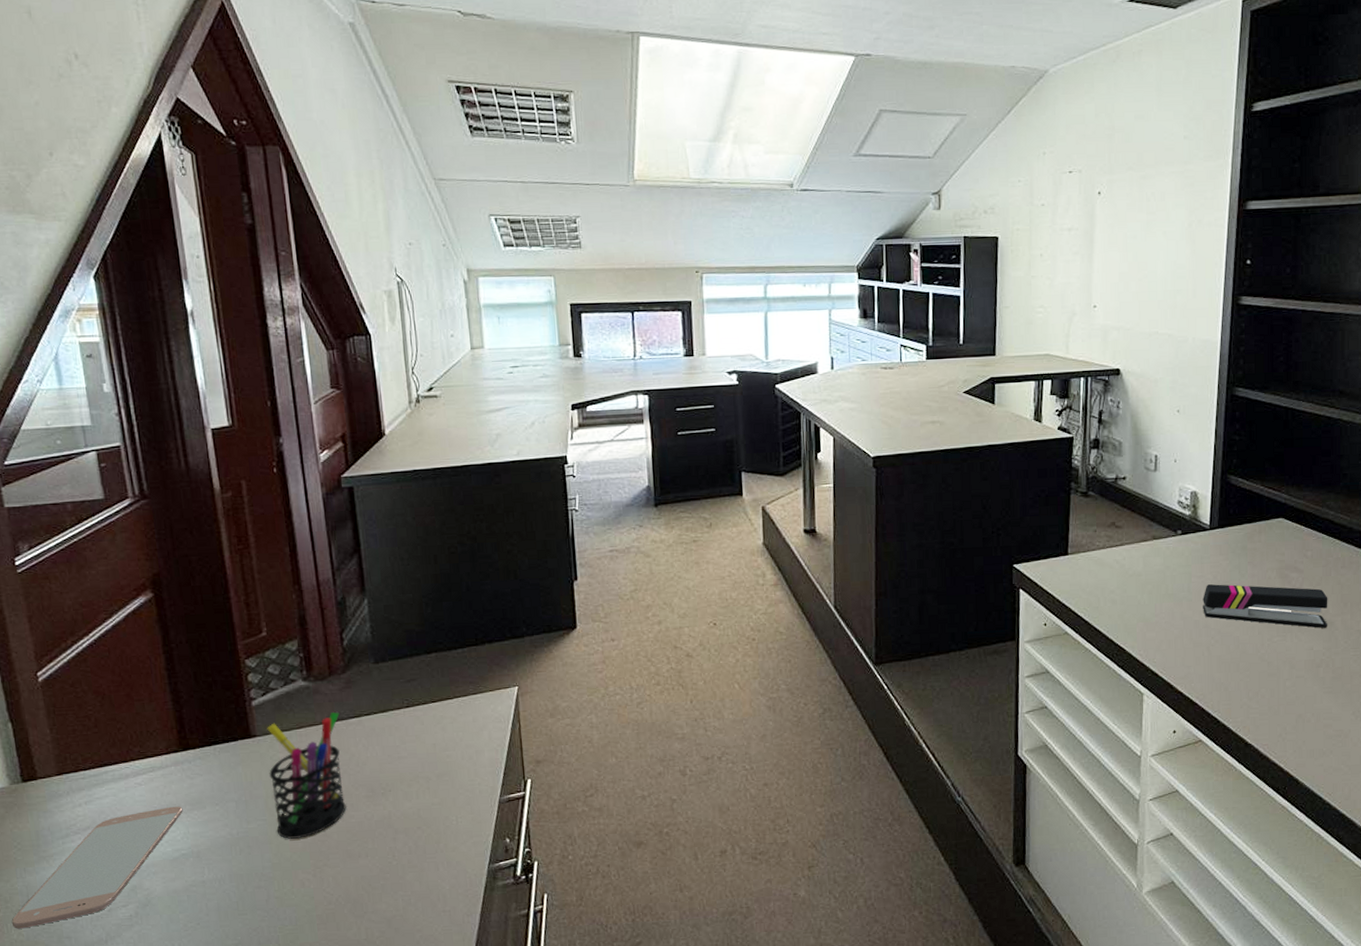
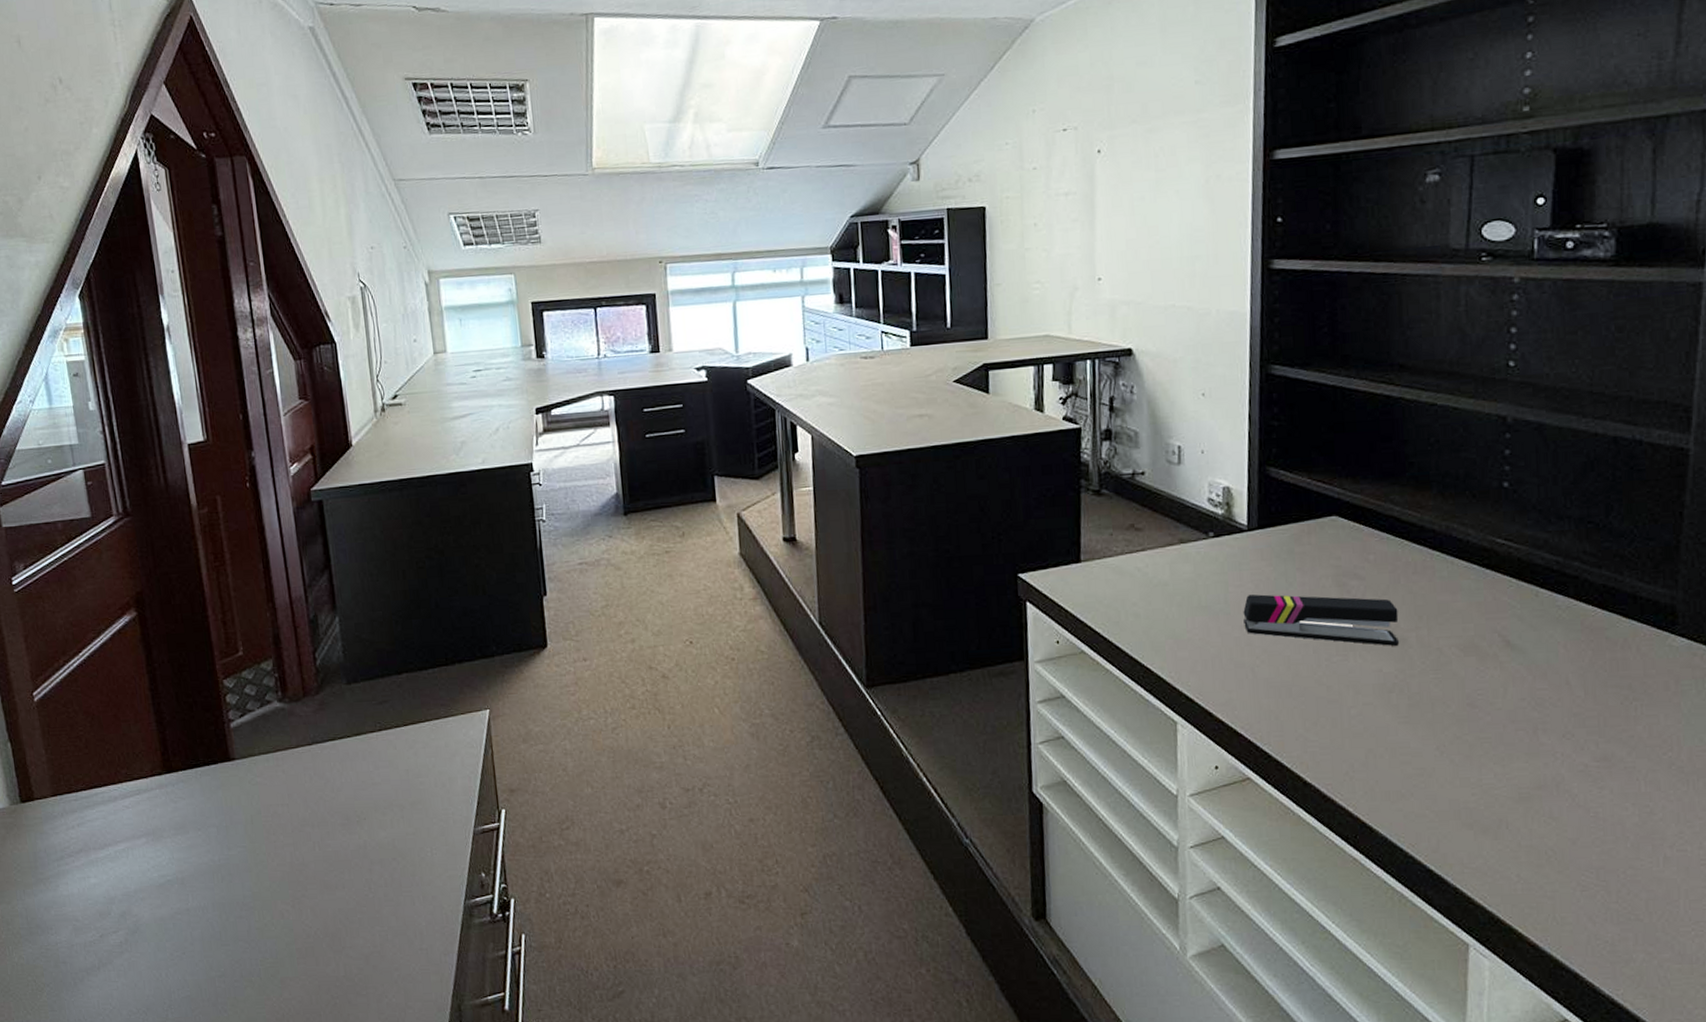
smartphone: present [11,806,183,929] -> none [13,830,168,952]
pen holder: present [267,712,346,839] -> none [245,735,323,867]

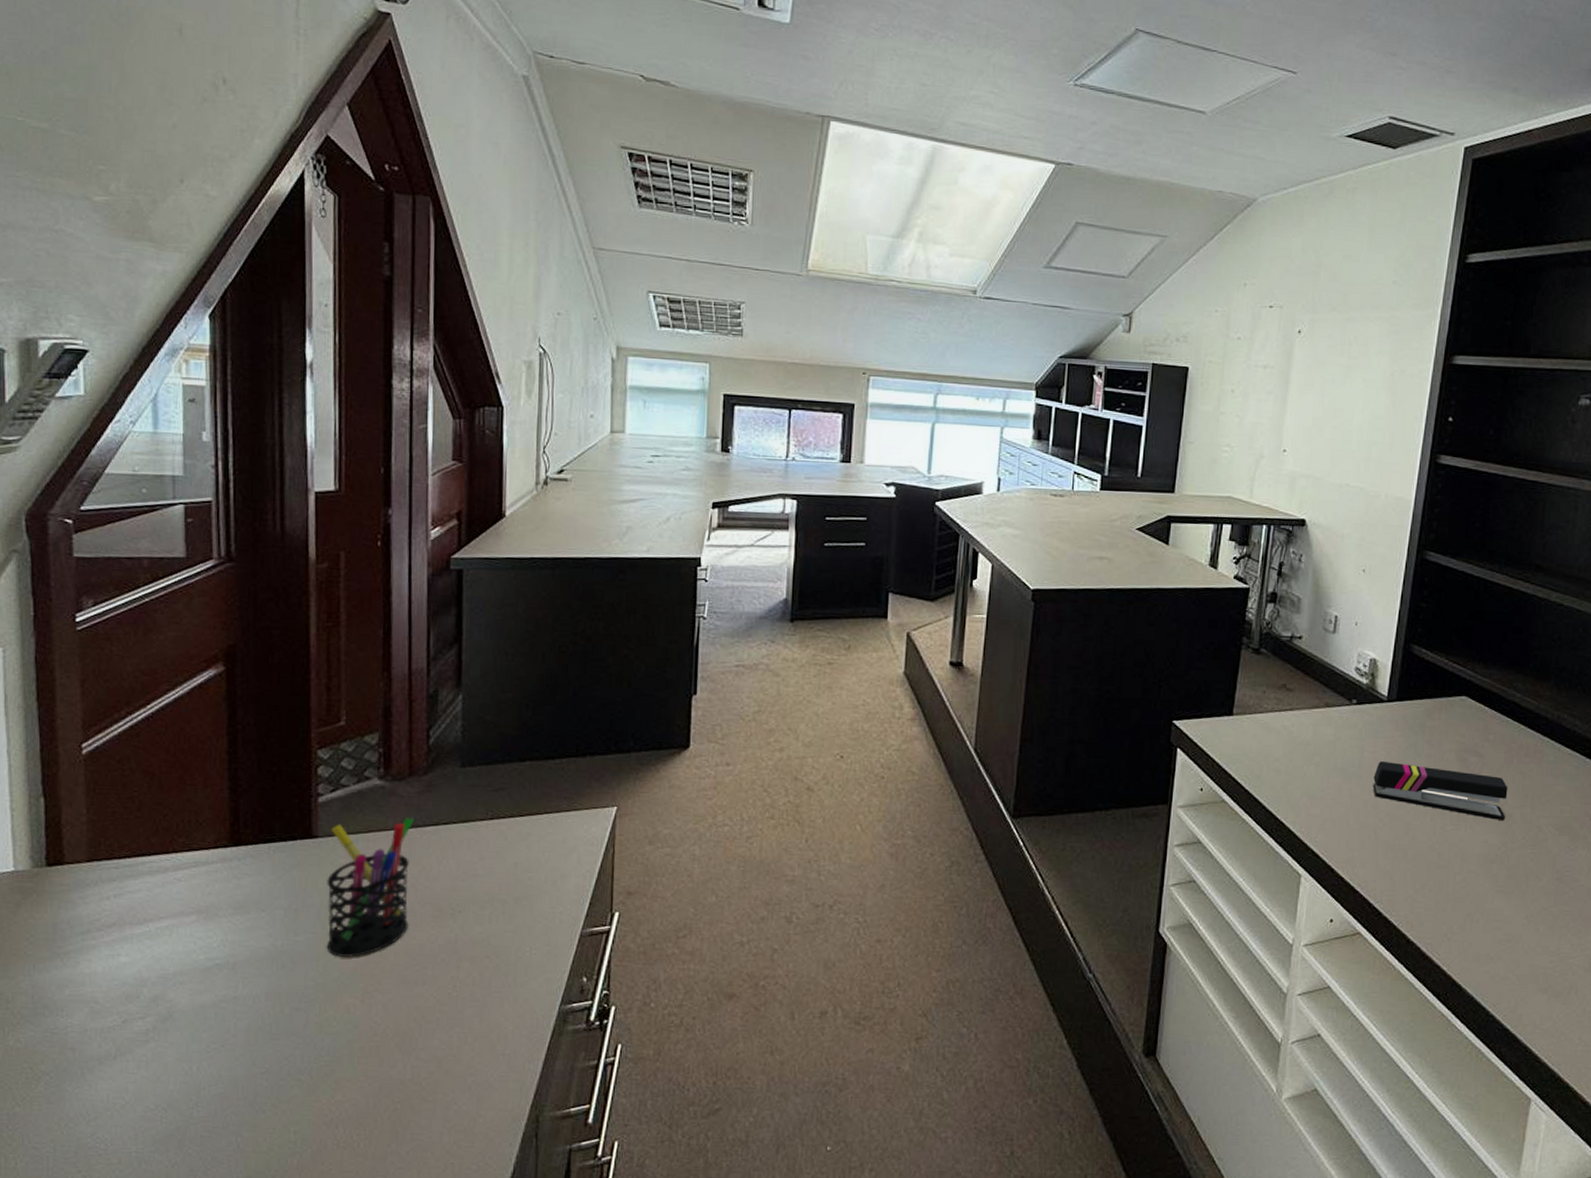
pen holder: none [245,735,323,867] -> present [326,818,415,957]

